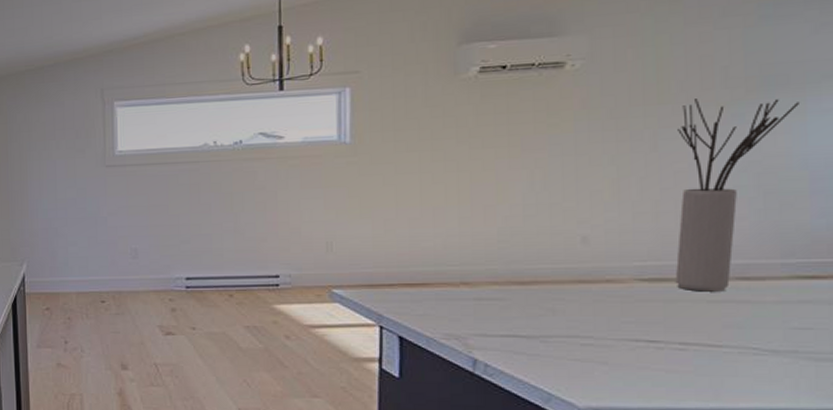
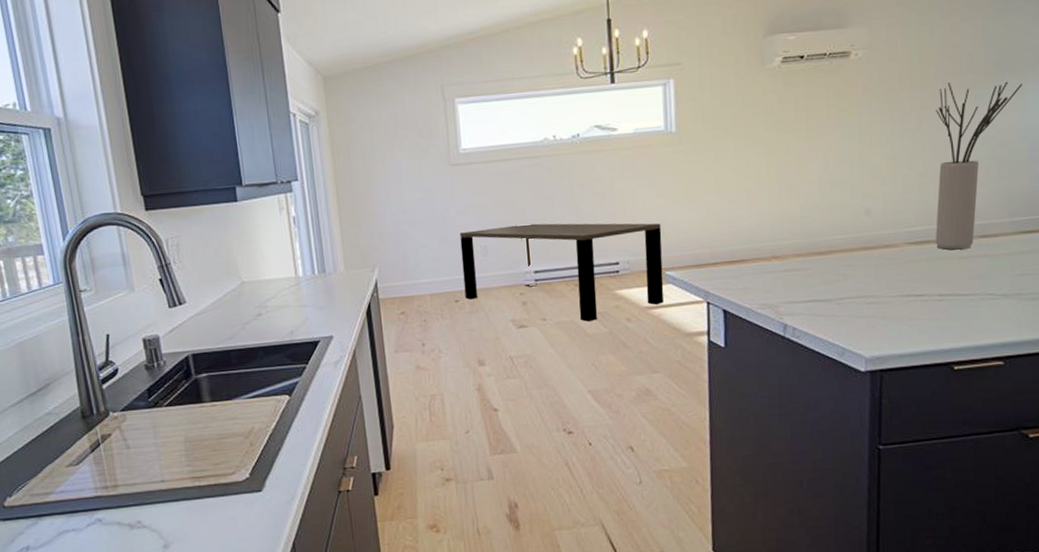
dining table: none [110,229,330,335] -> present [459,223,664,322]

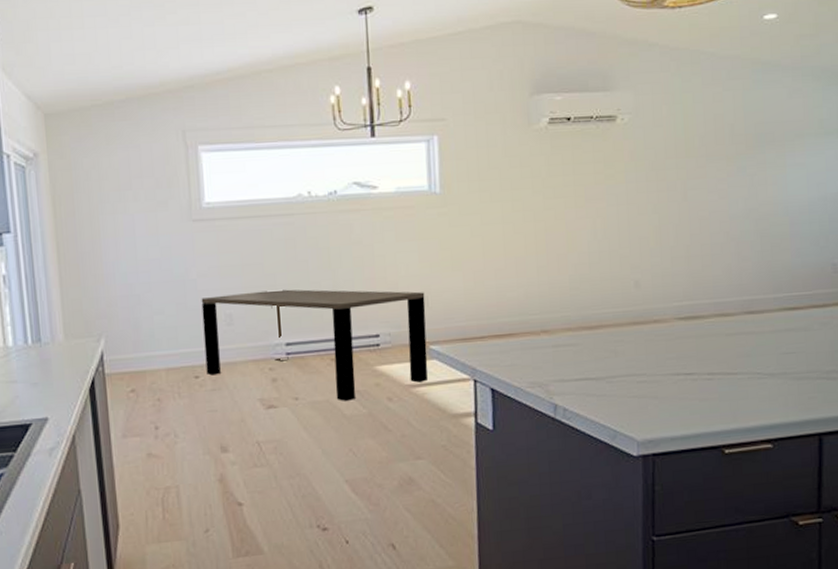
vase: present [935,81,1023,250] -> none [701,153,782,327]

